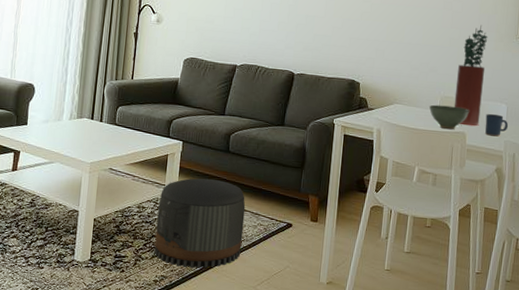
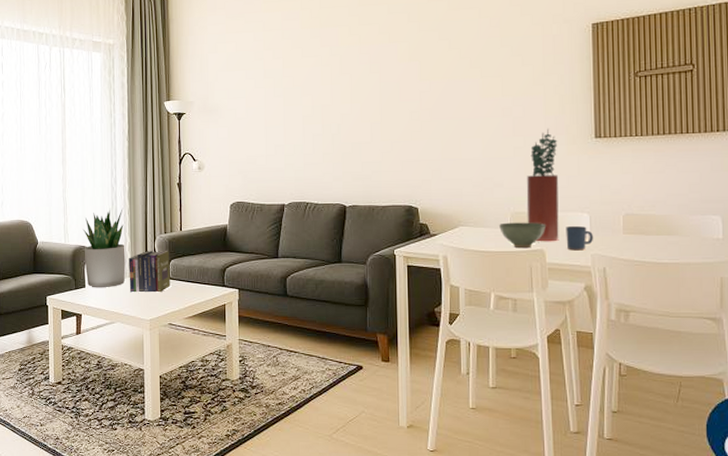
planter: none [29,49,76,127] -> present [82,208,126,288]
books: none [73,94,118,138] -> present [129,250,170,293]
pouf: present [154,178,246,268] -> none [222,325,312,420]

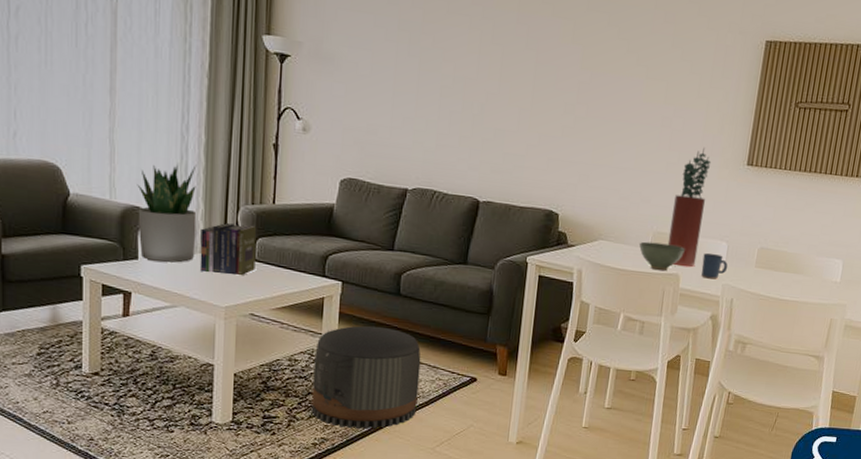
pouf: none [222,325,312,420] -> present [311,325,421,429]

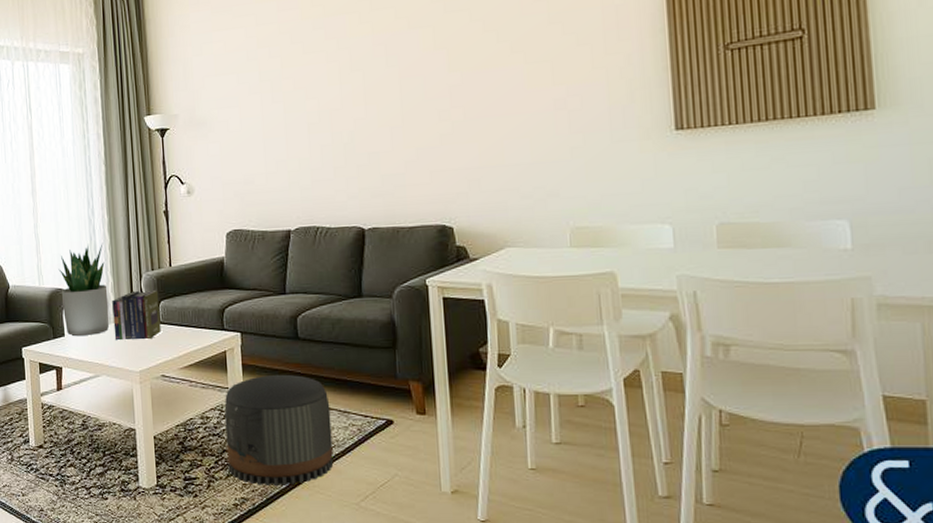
bowl: present [638,241,685,270] -> none [555,238,616,271]
vase: present [667,147,712,268] -> none [588,121,634,263]
mug: present [701,253,728,280] -> none [642,240,678,272]

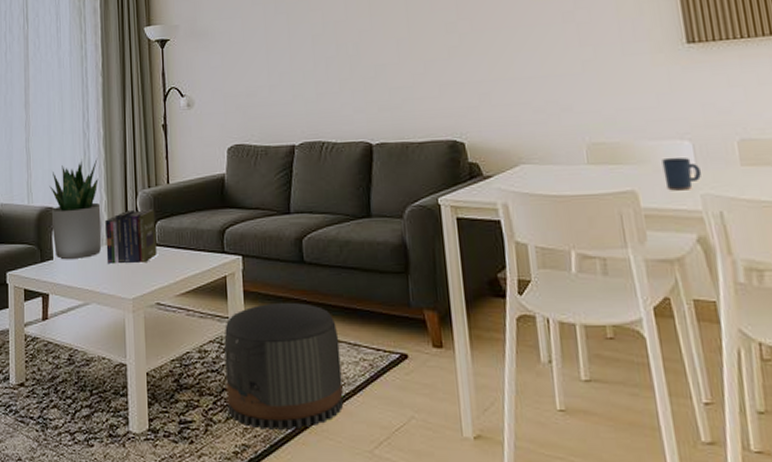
mug: none [642,240,678,272] -> present [662,157,701,191]

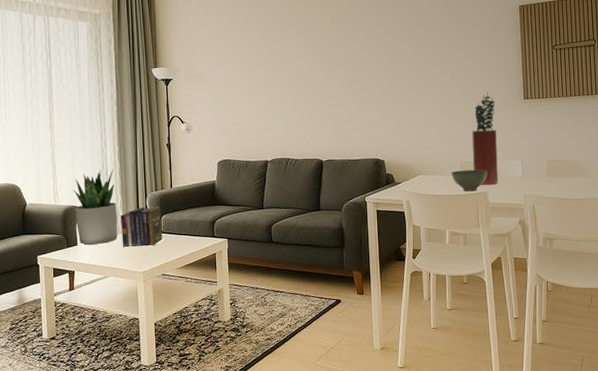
pouf: present [224,302,344,430] -> none [213,269,297,355]
bowl: none [571,155,635,189] -> present [450,169,488,191]
vase: none [601,34,655,181] -> present [471,91,499,186]
mug: present [662,157,701,191] -> none [503,171,524,192]

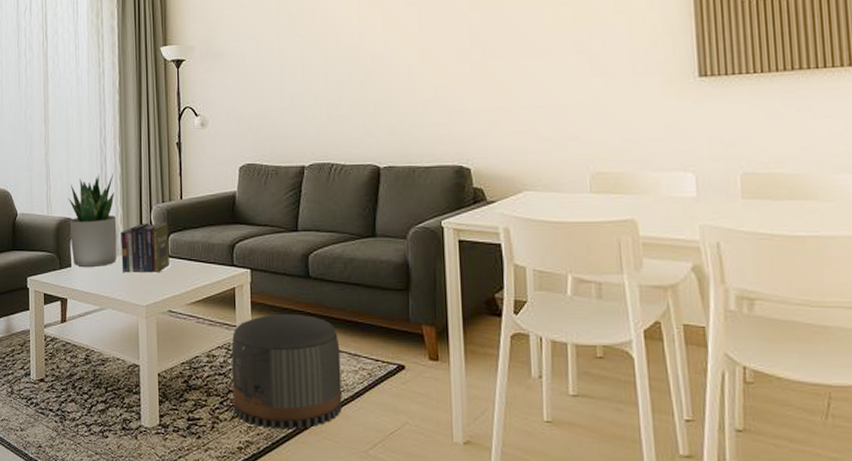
pouf: none [213,269,297,355] -> present [231,313,342,430]
bowl: present [450,169,488,191] -> none [574,185,637,217]
vase: present [471,91,499,186] -> none [609,66,656,210]

